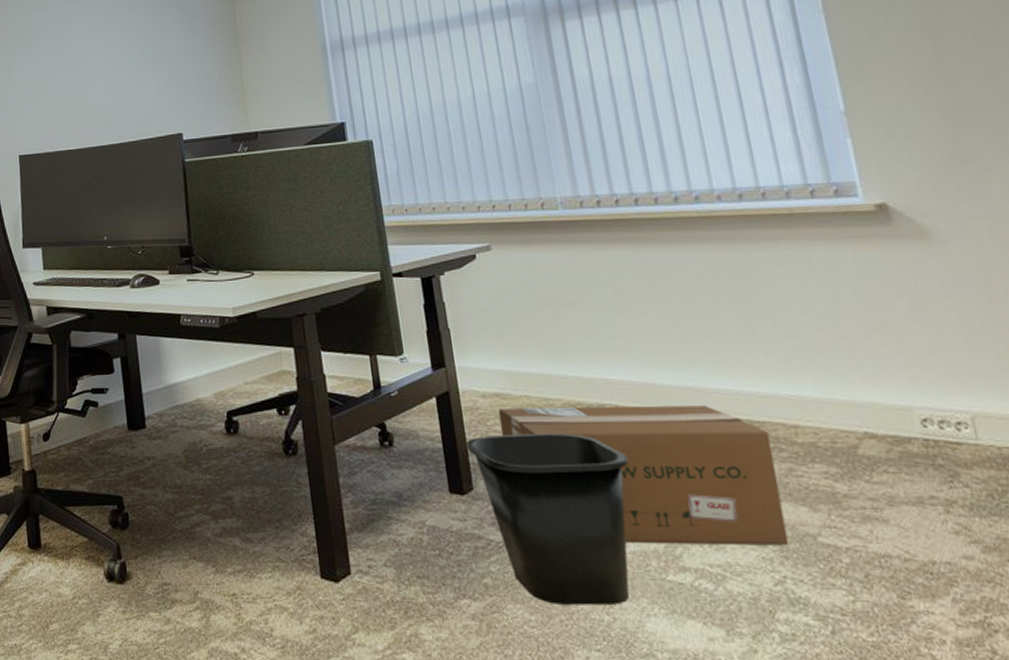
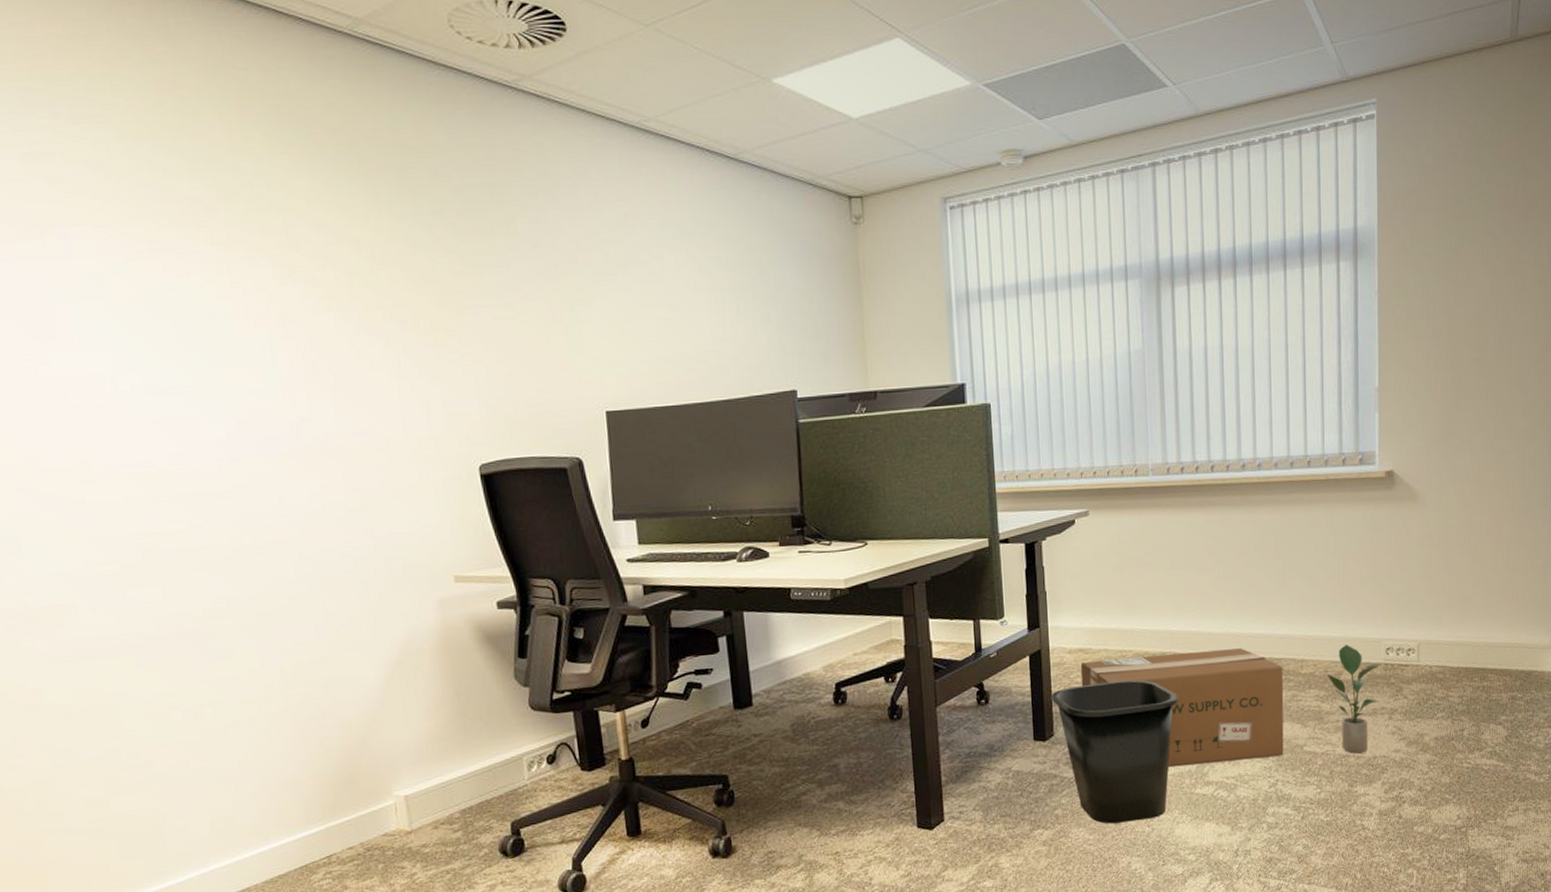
potted plant: none [836,411,926,555] -> present [1327,645,1381,754]

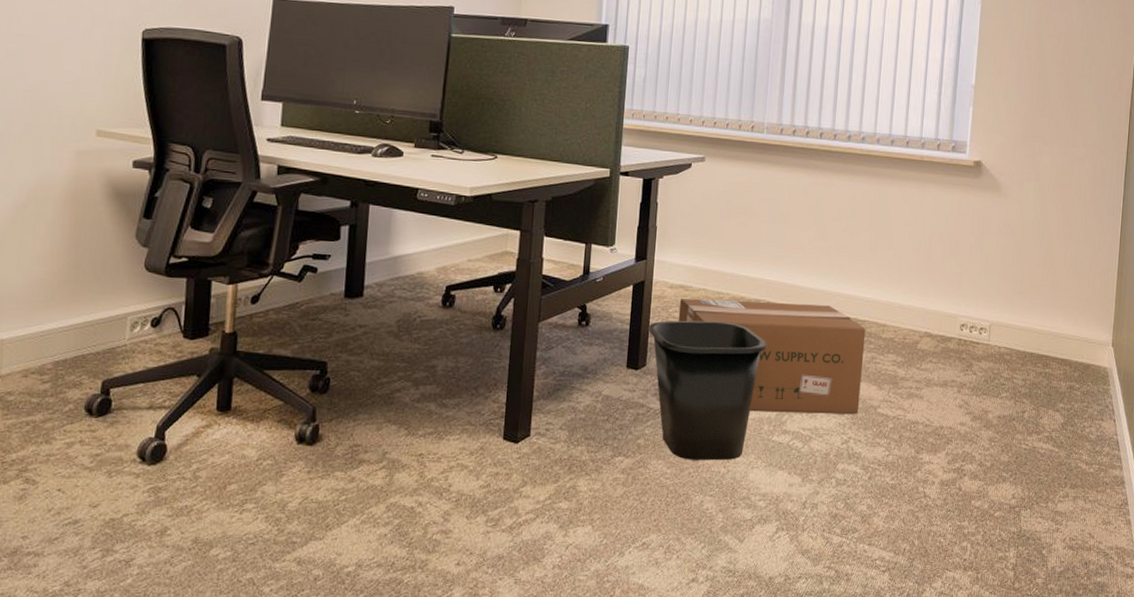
potted plant: present [1327,645,1381,754] -> none [905,316,955,422]

